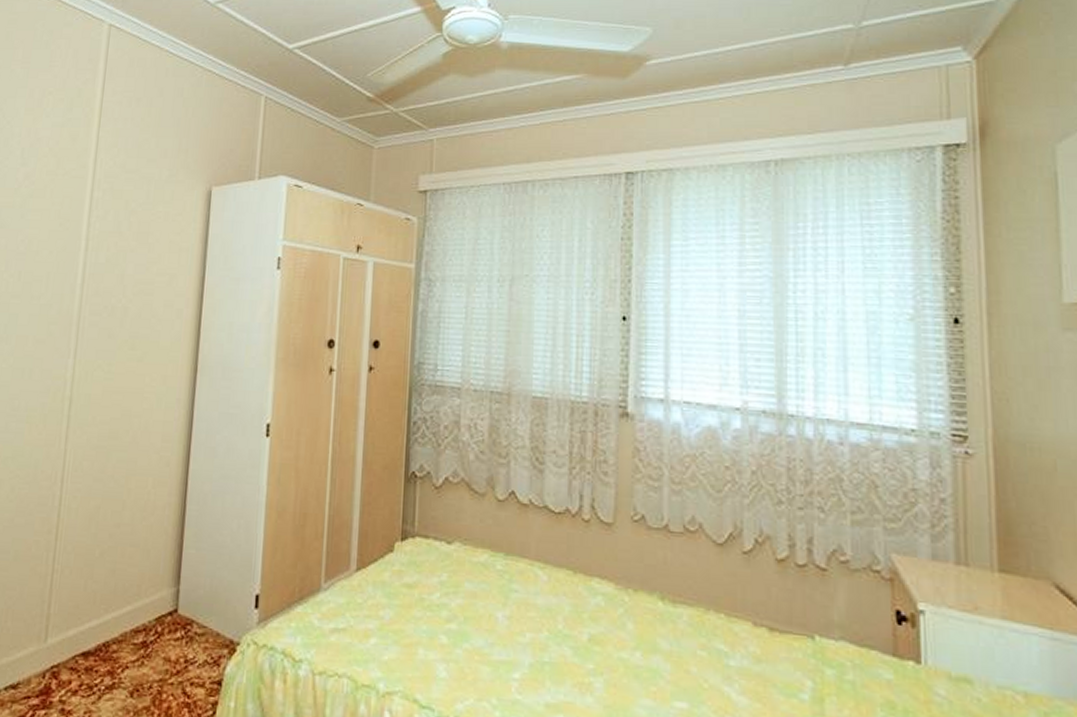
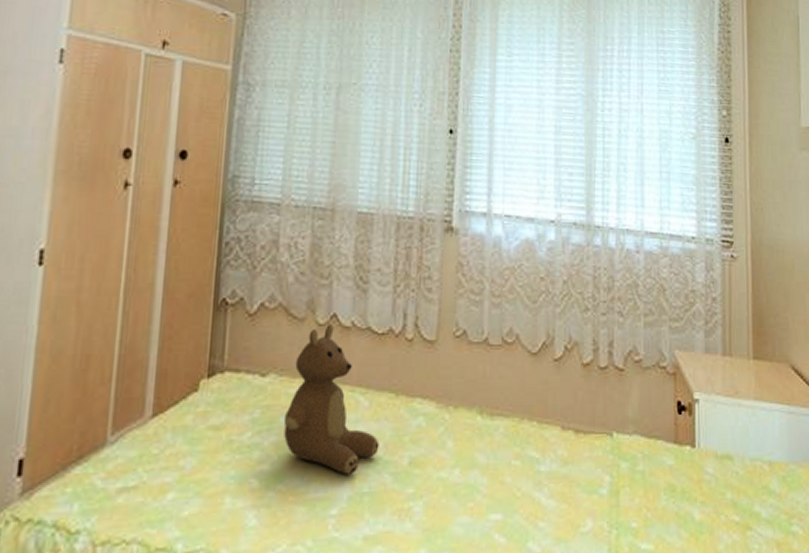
teddy bear: none [468,501,559,643] -> present [283,324,379,475]

